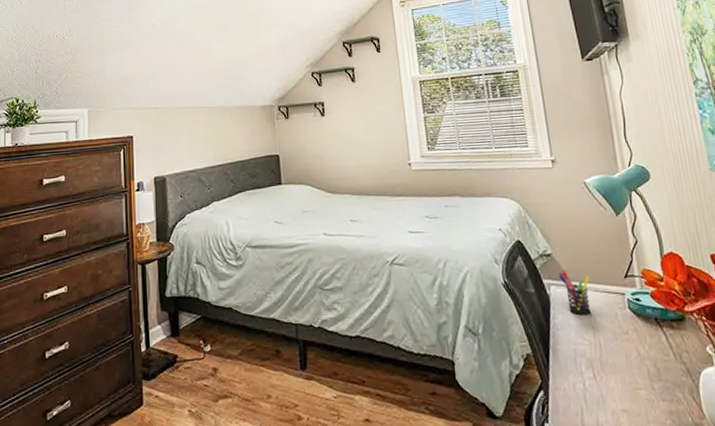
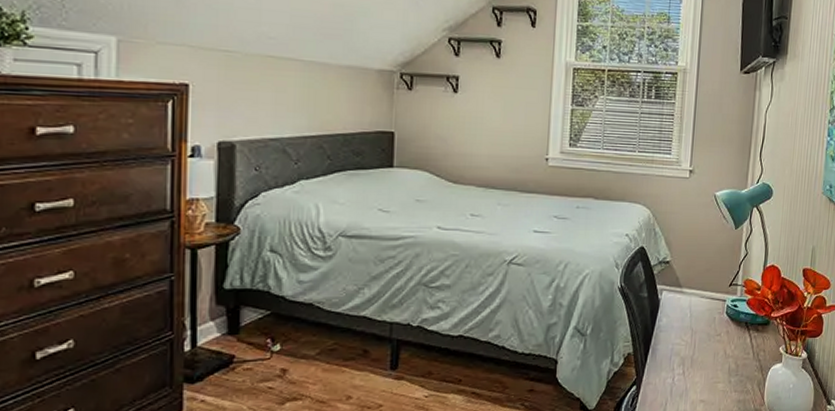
pen holder: present [558,271,592,316] -> none [672,278,699,319]

